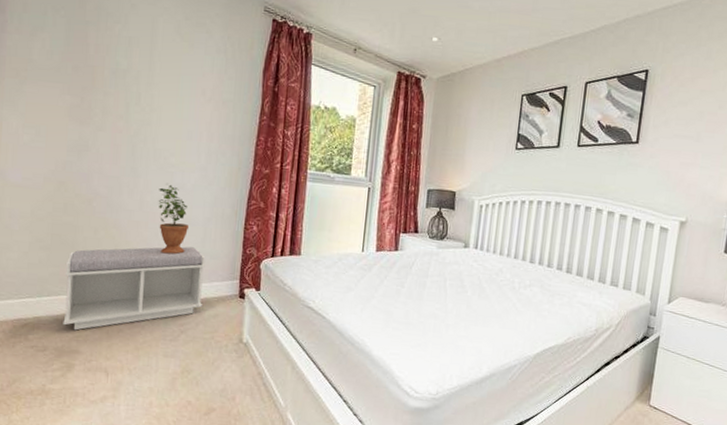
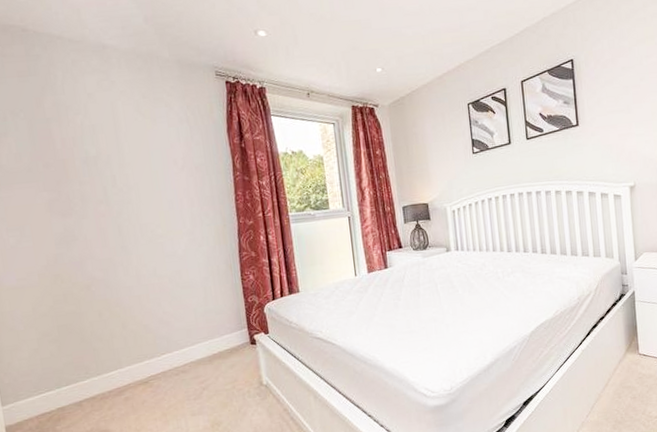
bench: present [63,246,206,331] -> none [77,307,217,412]
potted plant: present [158,184,188,255] -> none [152,254,190,320]

